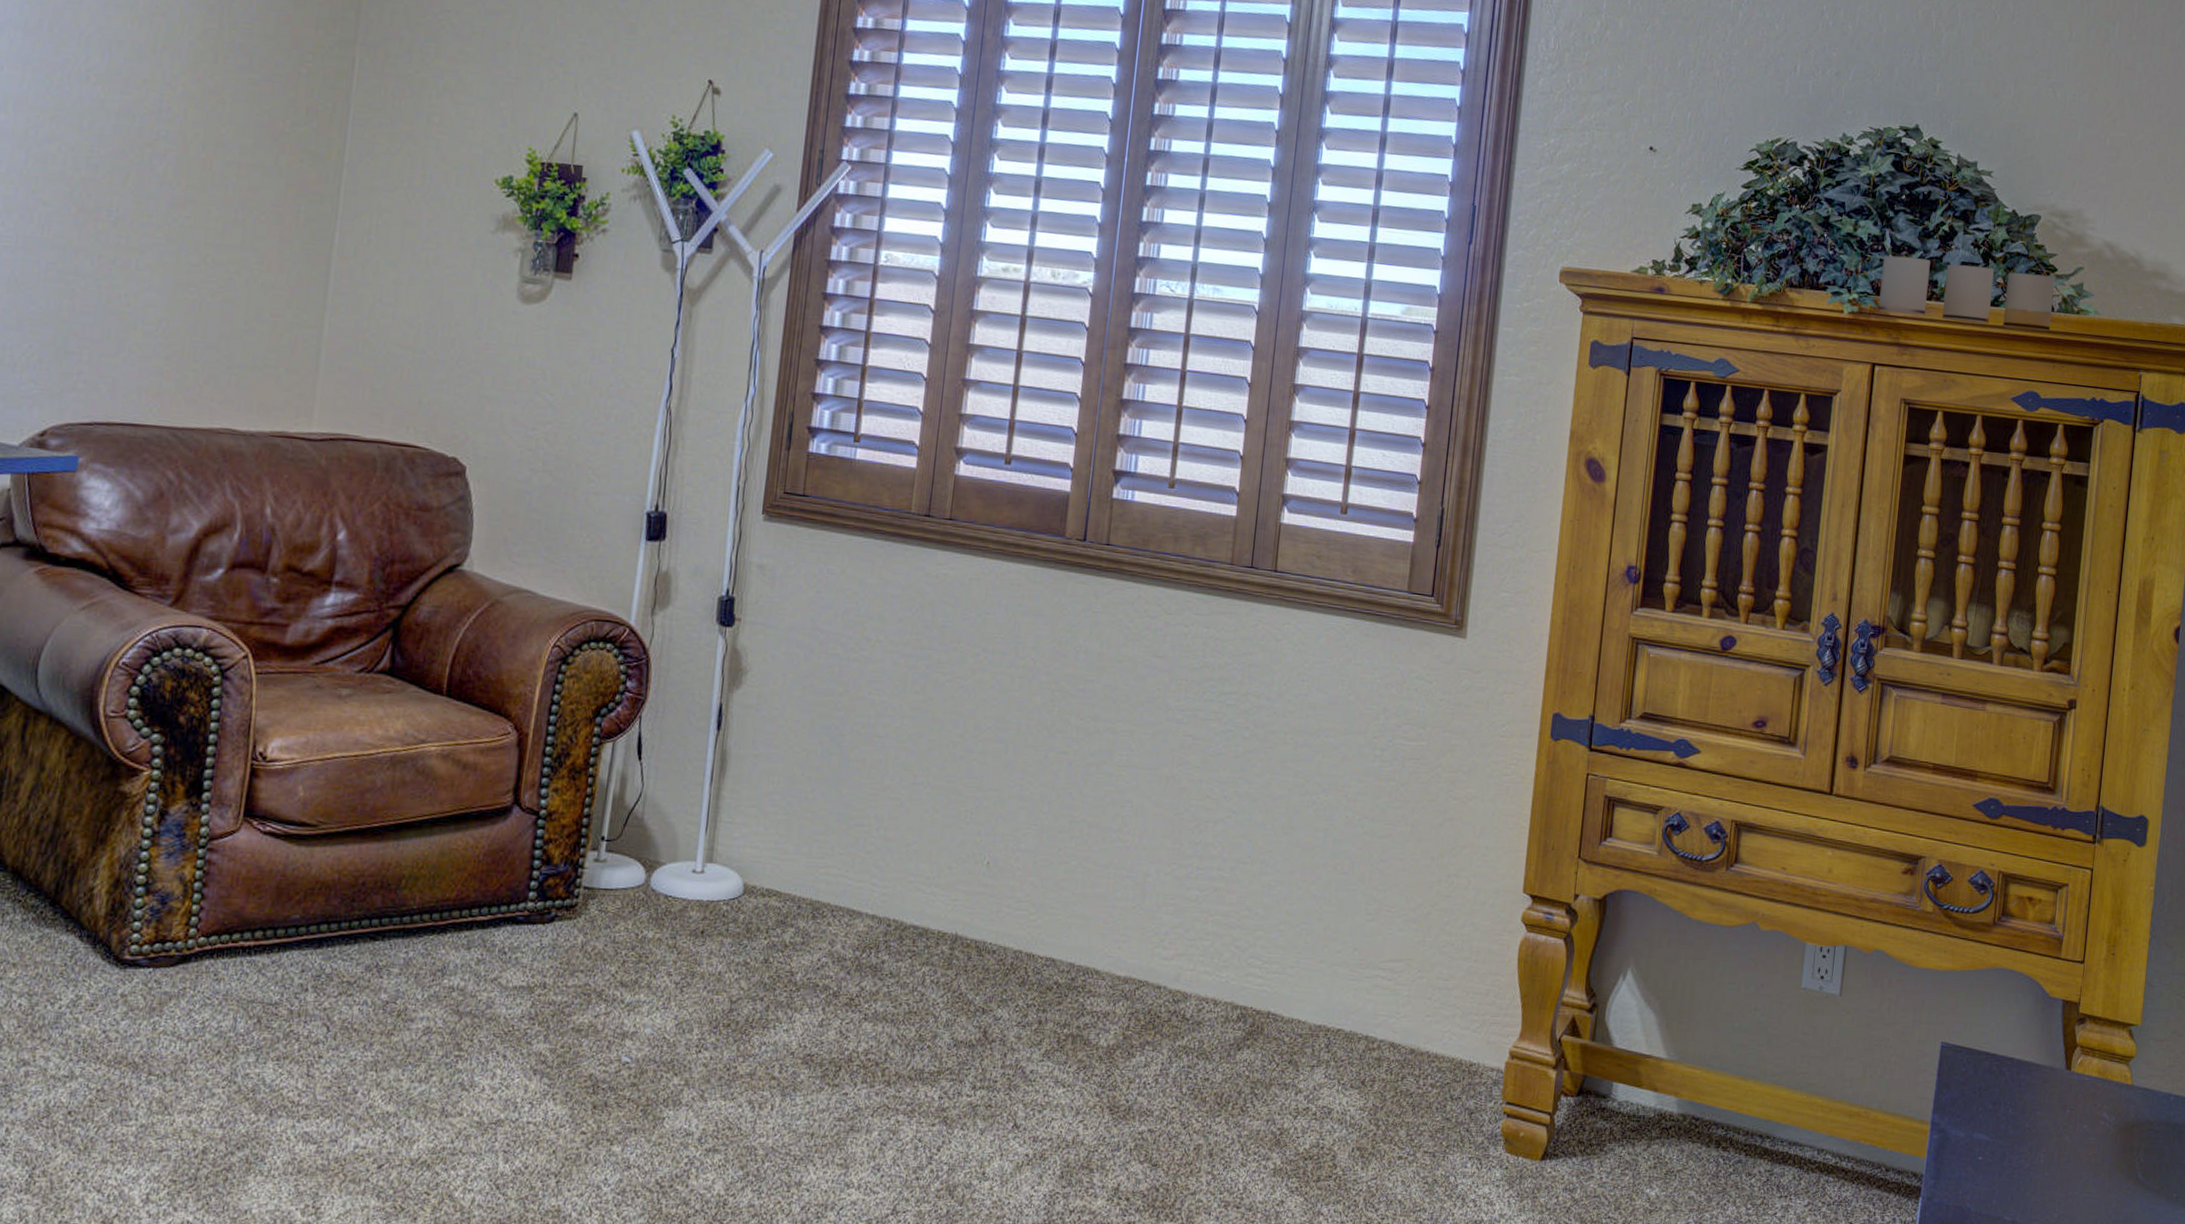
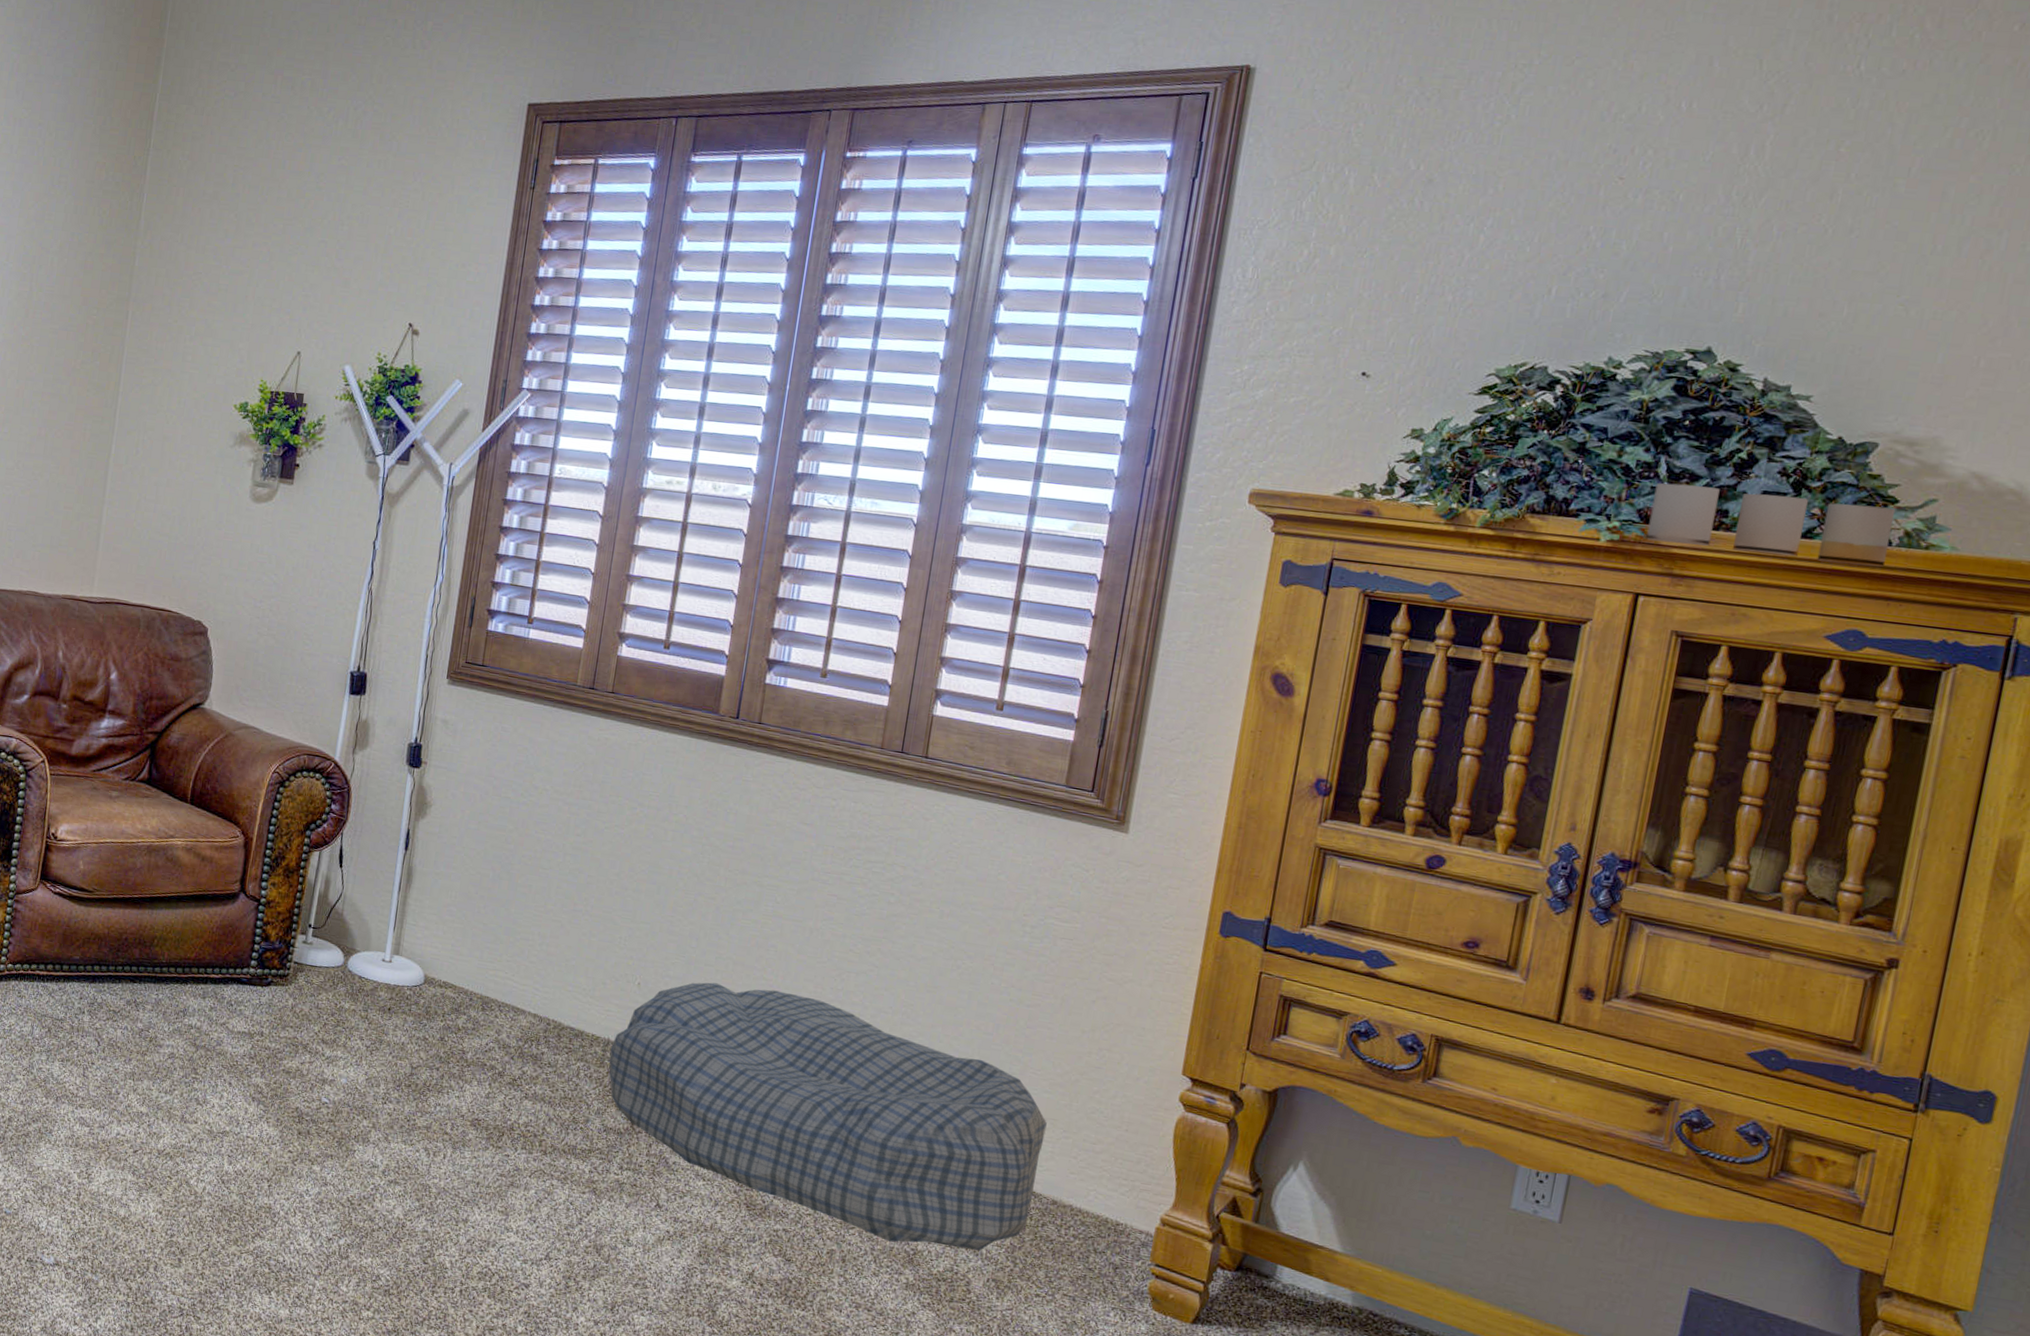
dog bed: none [957,851,1403,1124] -> present [608,982,1047,1251]

